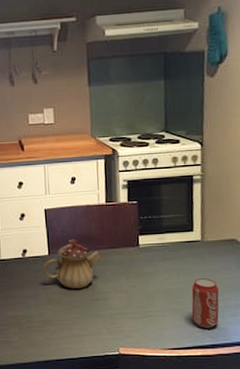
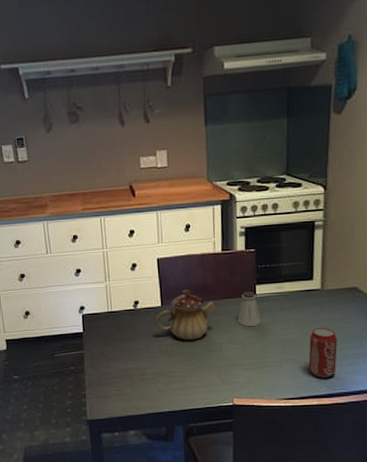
saltshaker: none [121,242,144,277] -> present [237,291,261,327]

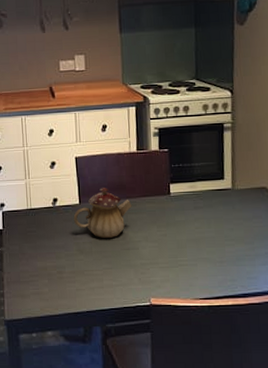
saltshaker: present [237,291,261,327] -> none [153,190,175,226]
beverage can: present [308,327,337,378] -> none [222,226,250,277]

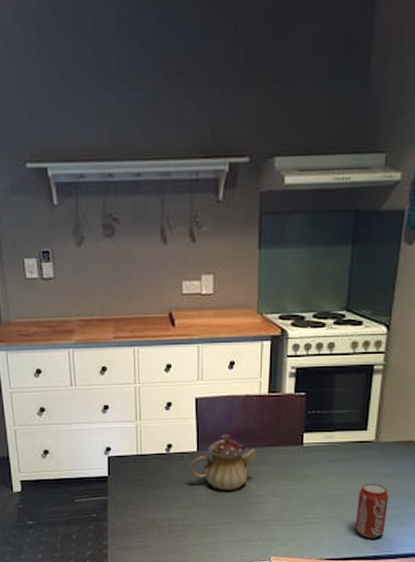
beverage can: none [222,226,250,277] -> present [355,482,388,538]

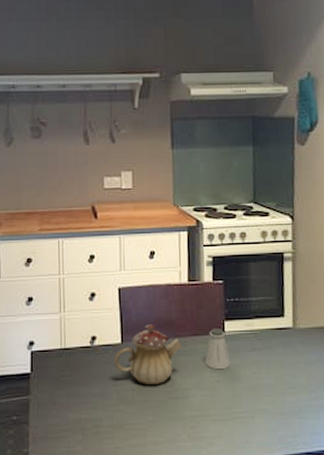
saltshaker: none [280,440,306,479] -> present [205,328,230,370]
beverage can: present [355,482,388,538] -> none [283,371,313,432]

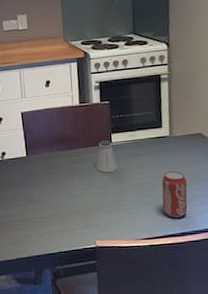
teapot: present [114,324,181,384] -> none [21,140,76,187]
beverage can: none [283,371,313,432] -> present [162,170,188,218]

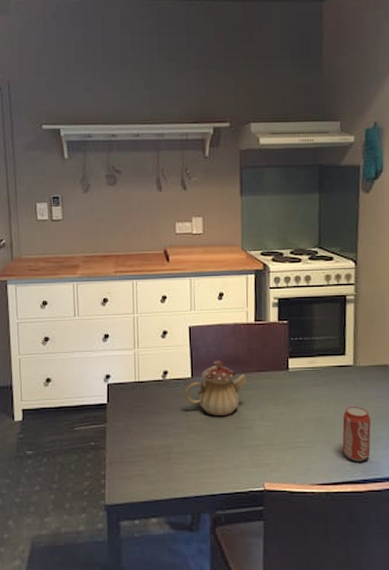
teapot: none [21,140,76,187] -> present [184,361,248,415]
saltshaker: present [96,140,117,173] -> none [269,365,293,403]

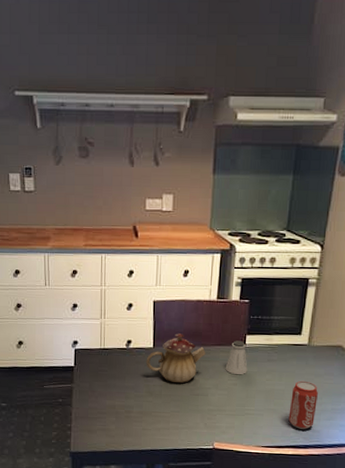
saltshaker: none [269,365,293,403] -> present [225,340,248,375]

